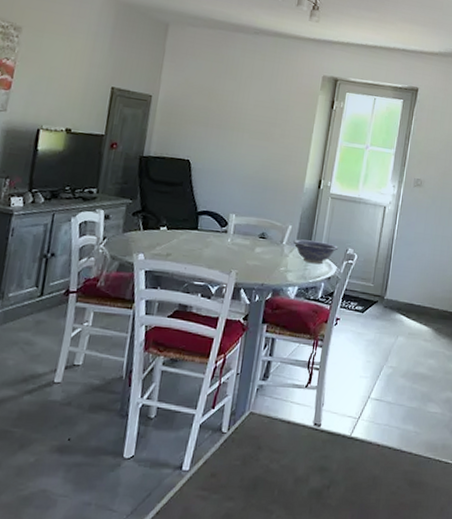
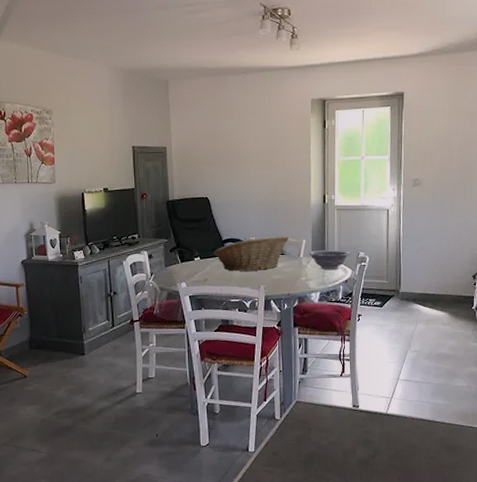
fruit basket: none [183,213,274,253] -> present [213,236,288,271]

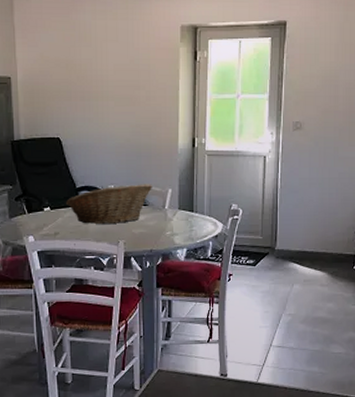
decorative bowl: present [309,250,350,271] -> none [175,201,221,224]

